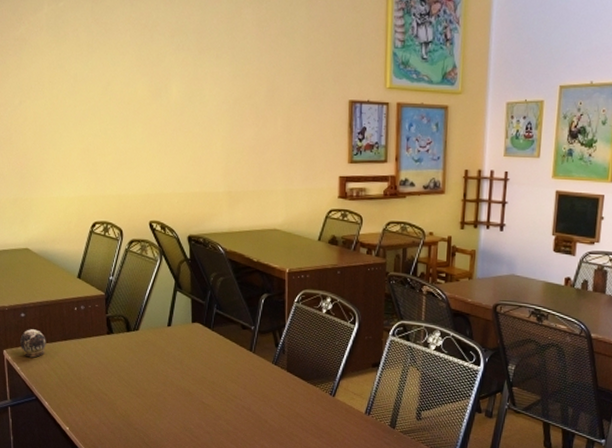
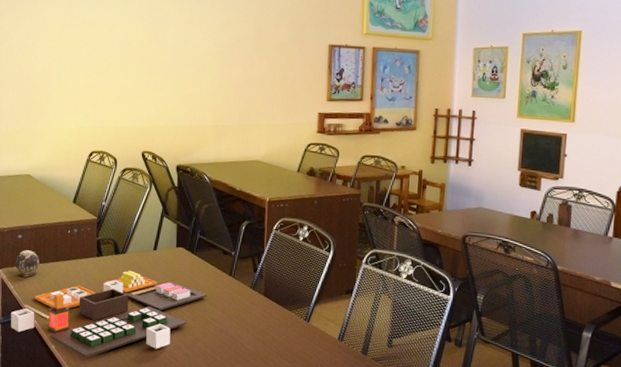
toy food set: none [19,348,227,438] -> present [10,270,207,358]

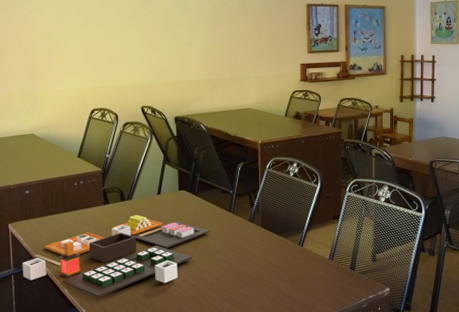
decorative egg: present [15,250,40,278] -> none [24,204,48,229]

